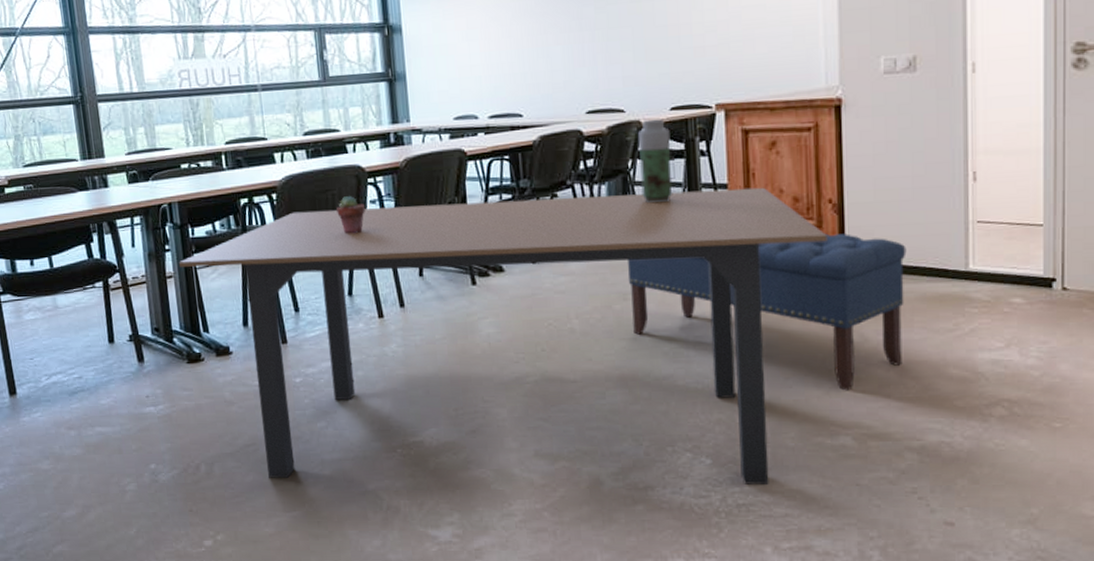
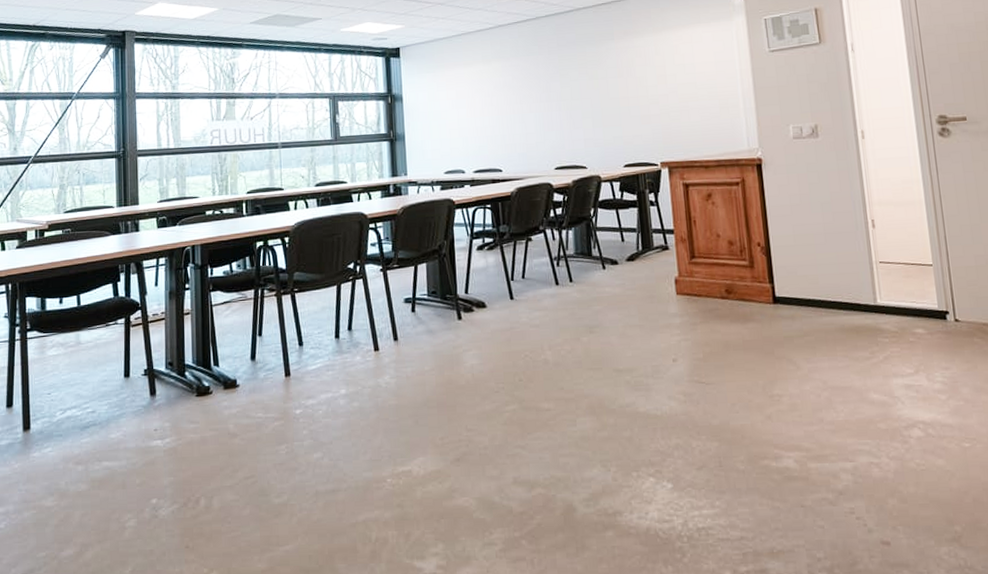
dining table: present [178,187,828,485] -> none [196,232,759,511]
potted succulent: present [337,196,365,234] -> none [341,240,366,274]
bench: present [628,233,907,391] -> none [593,272,831,416]
thermos bottle: present [638,118,675,204] -> none [598,174,630,247]

